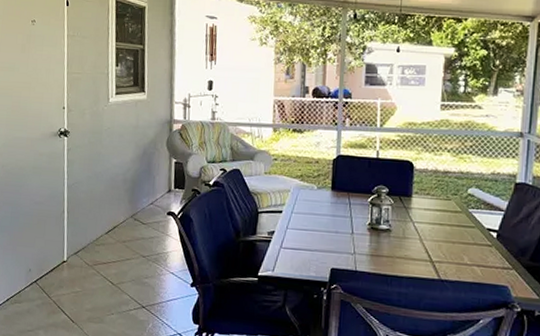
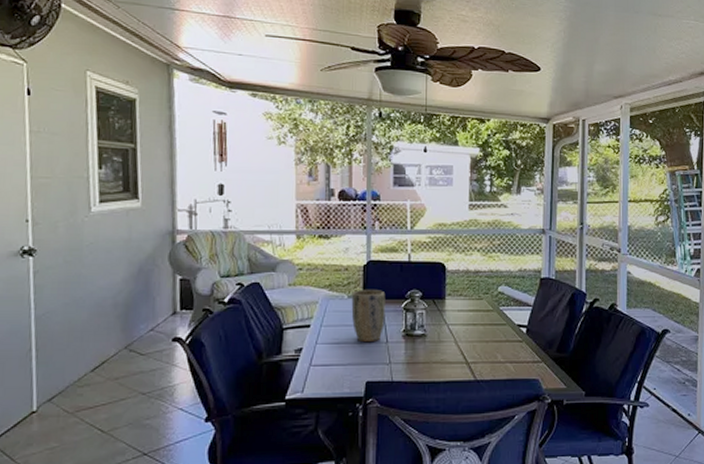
plant pot: none [320,182,353,232] -> present [351,290,386,341]

